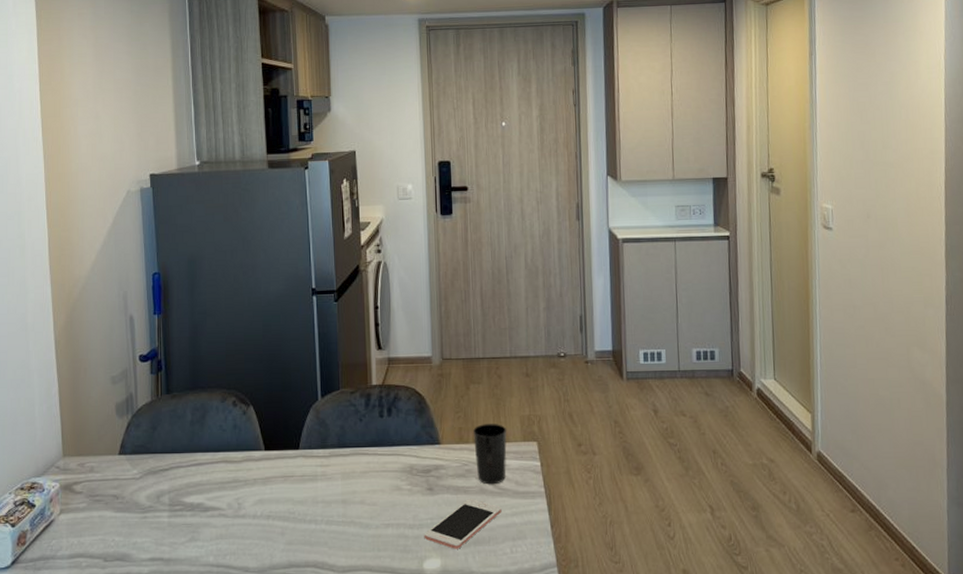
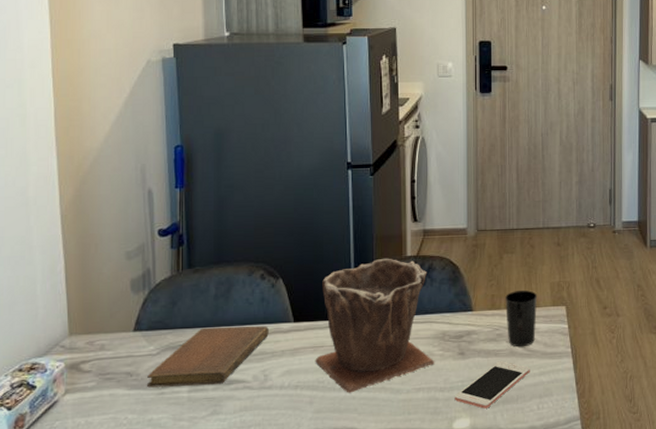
notebook: none [131,452,241,511] -> present [146,326,269,388]
plant pot: none [285,386,403,526] -> present [315,258,435,393]

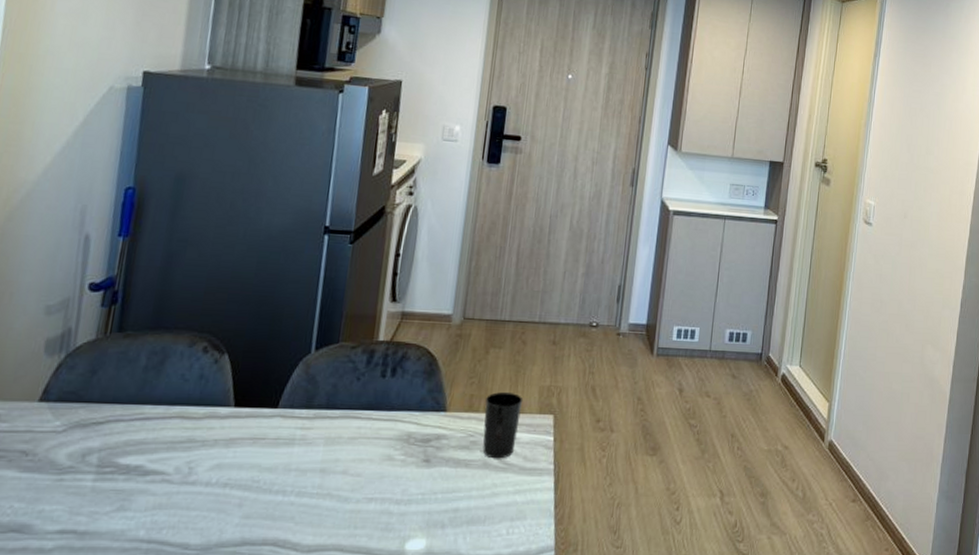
notebook: present [146,326,269,388] -> none [43,404,203,474]
plant pot: present [315,258,435,393] -> none [252,340,400,498]
cell phone: present [454,361,530,409] -> none [411,473,504,529]

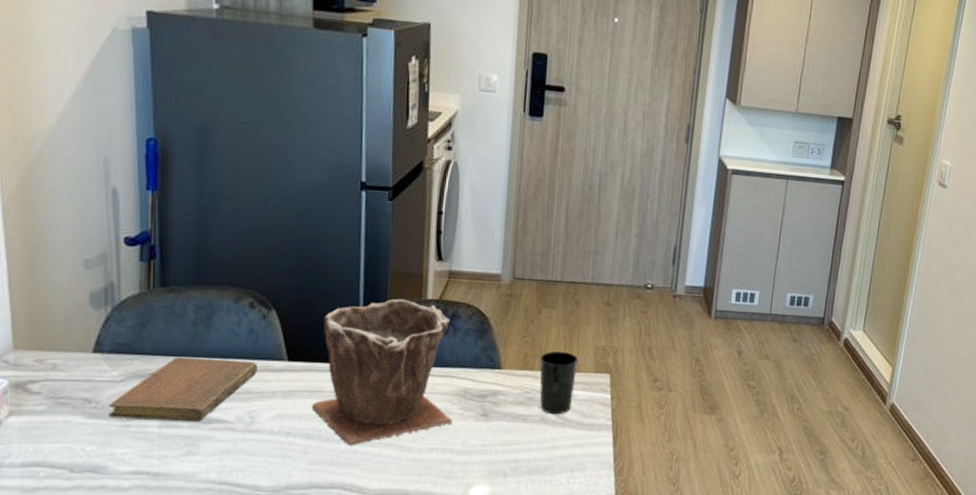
notebook: none [43,404,203,474] -> present [108,356,257,422]
plant pot: none [252,340,400,498] -> present [311,298,453,446]

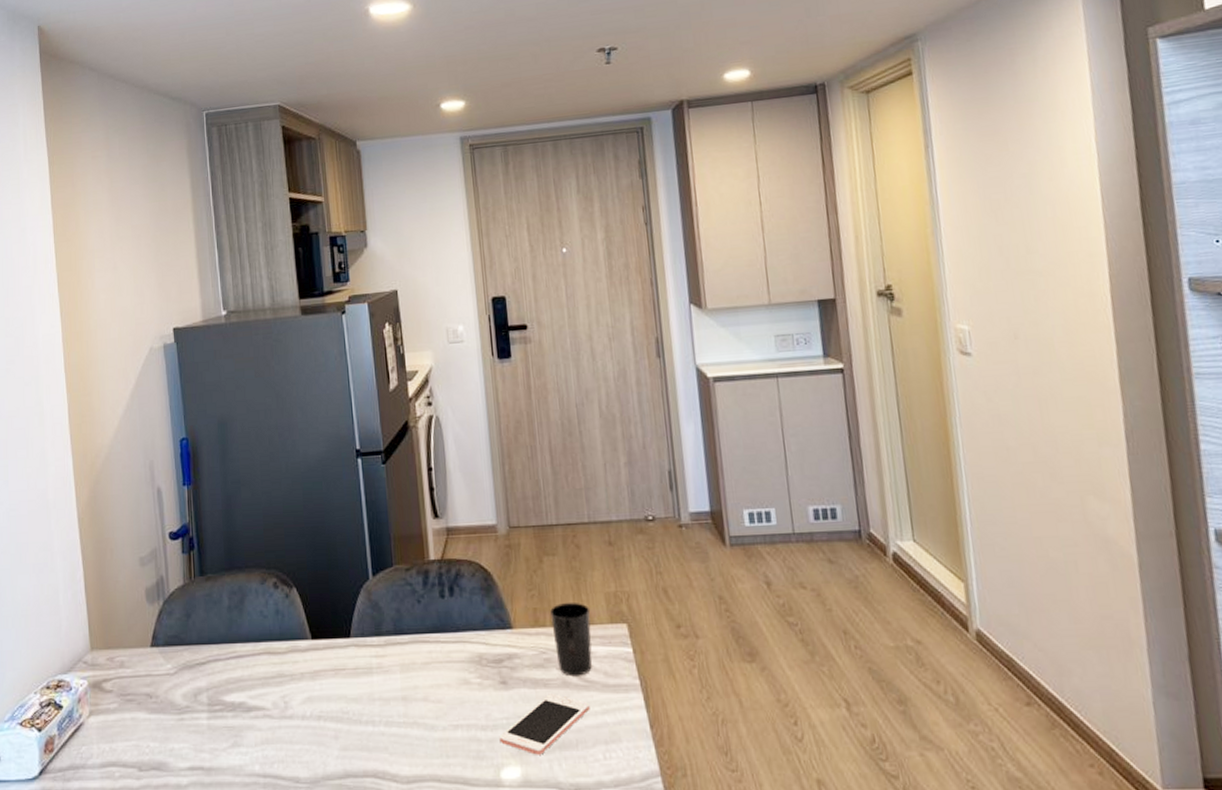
notebook: present [108,356,257,422] -> none [166,643,286,712]
plant pot: present [311,298,453,446] -> none [337,562,473,728]
cell phone: none [472,427,563,478] -> present [499,694,590,755]

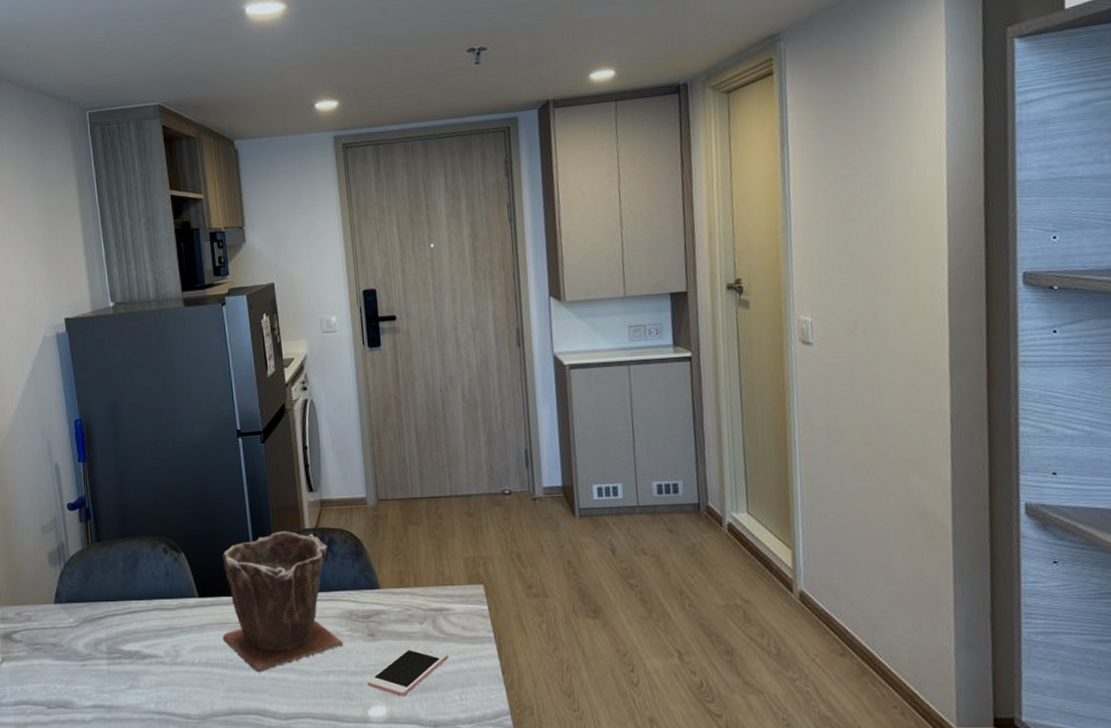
plant pot: none [337,562,473,728] -> present [222,531,344,673]
cup: present [550,602,592,677] -> none [414,565,452,630]

